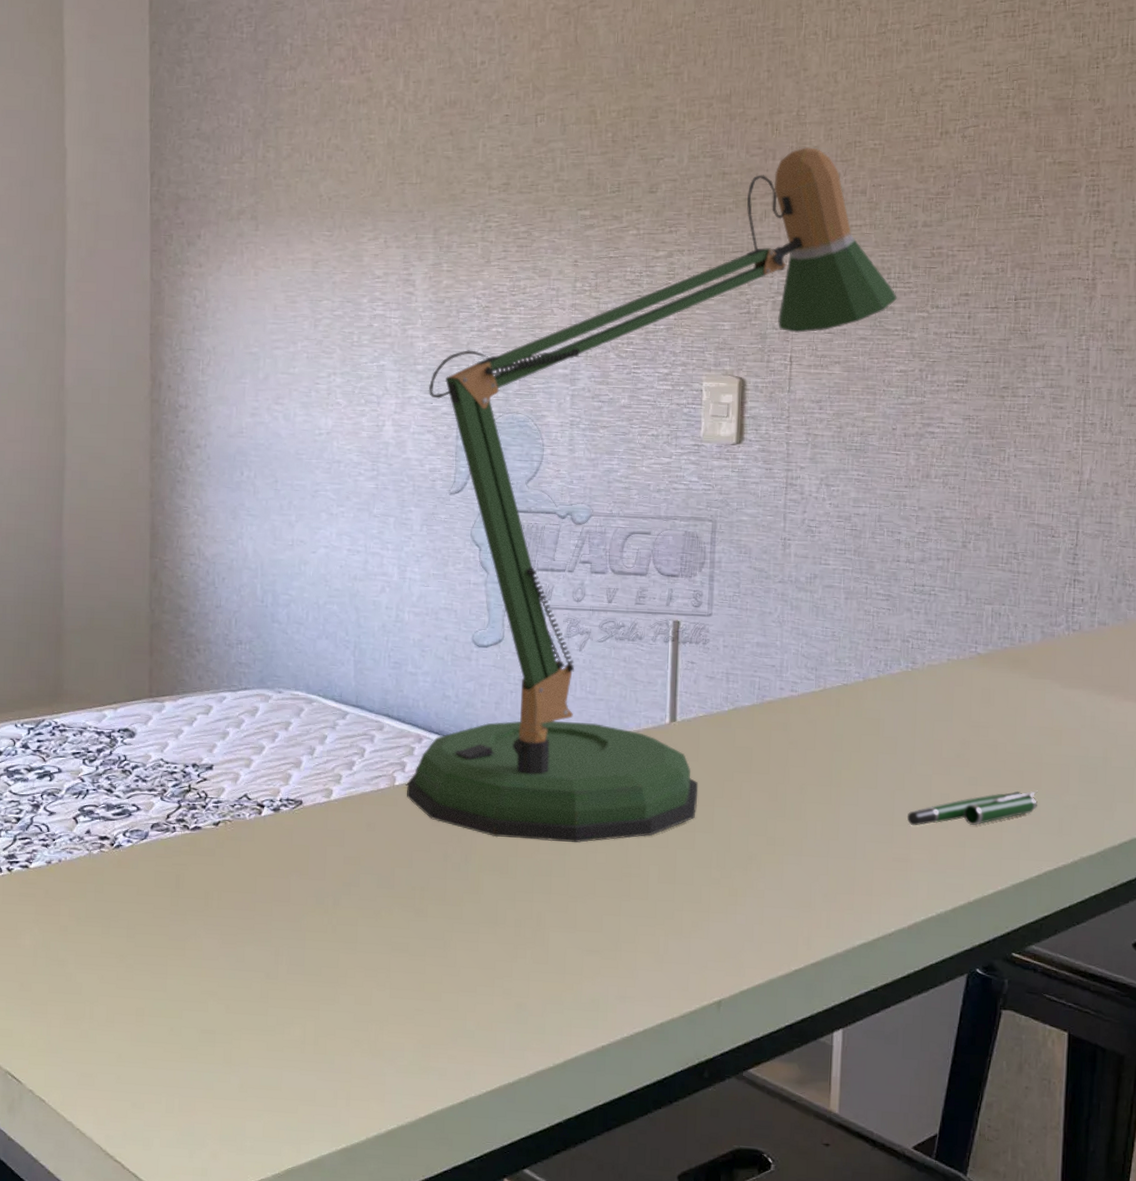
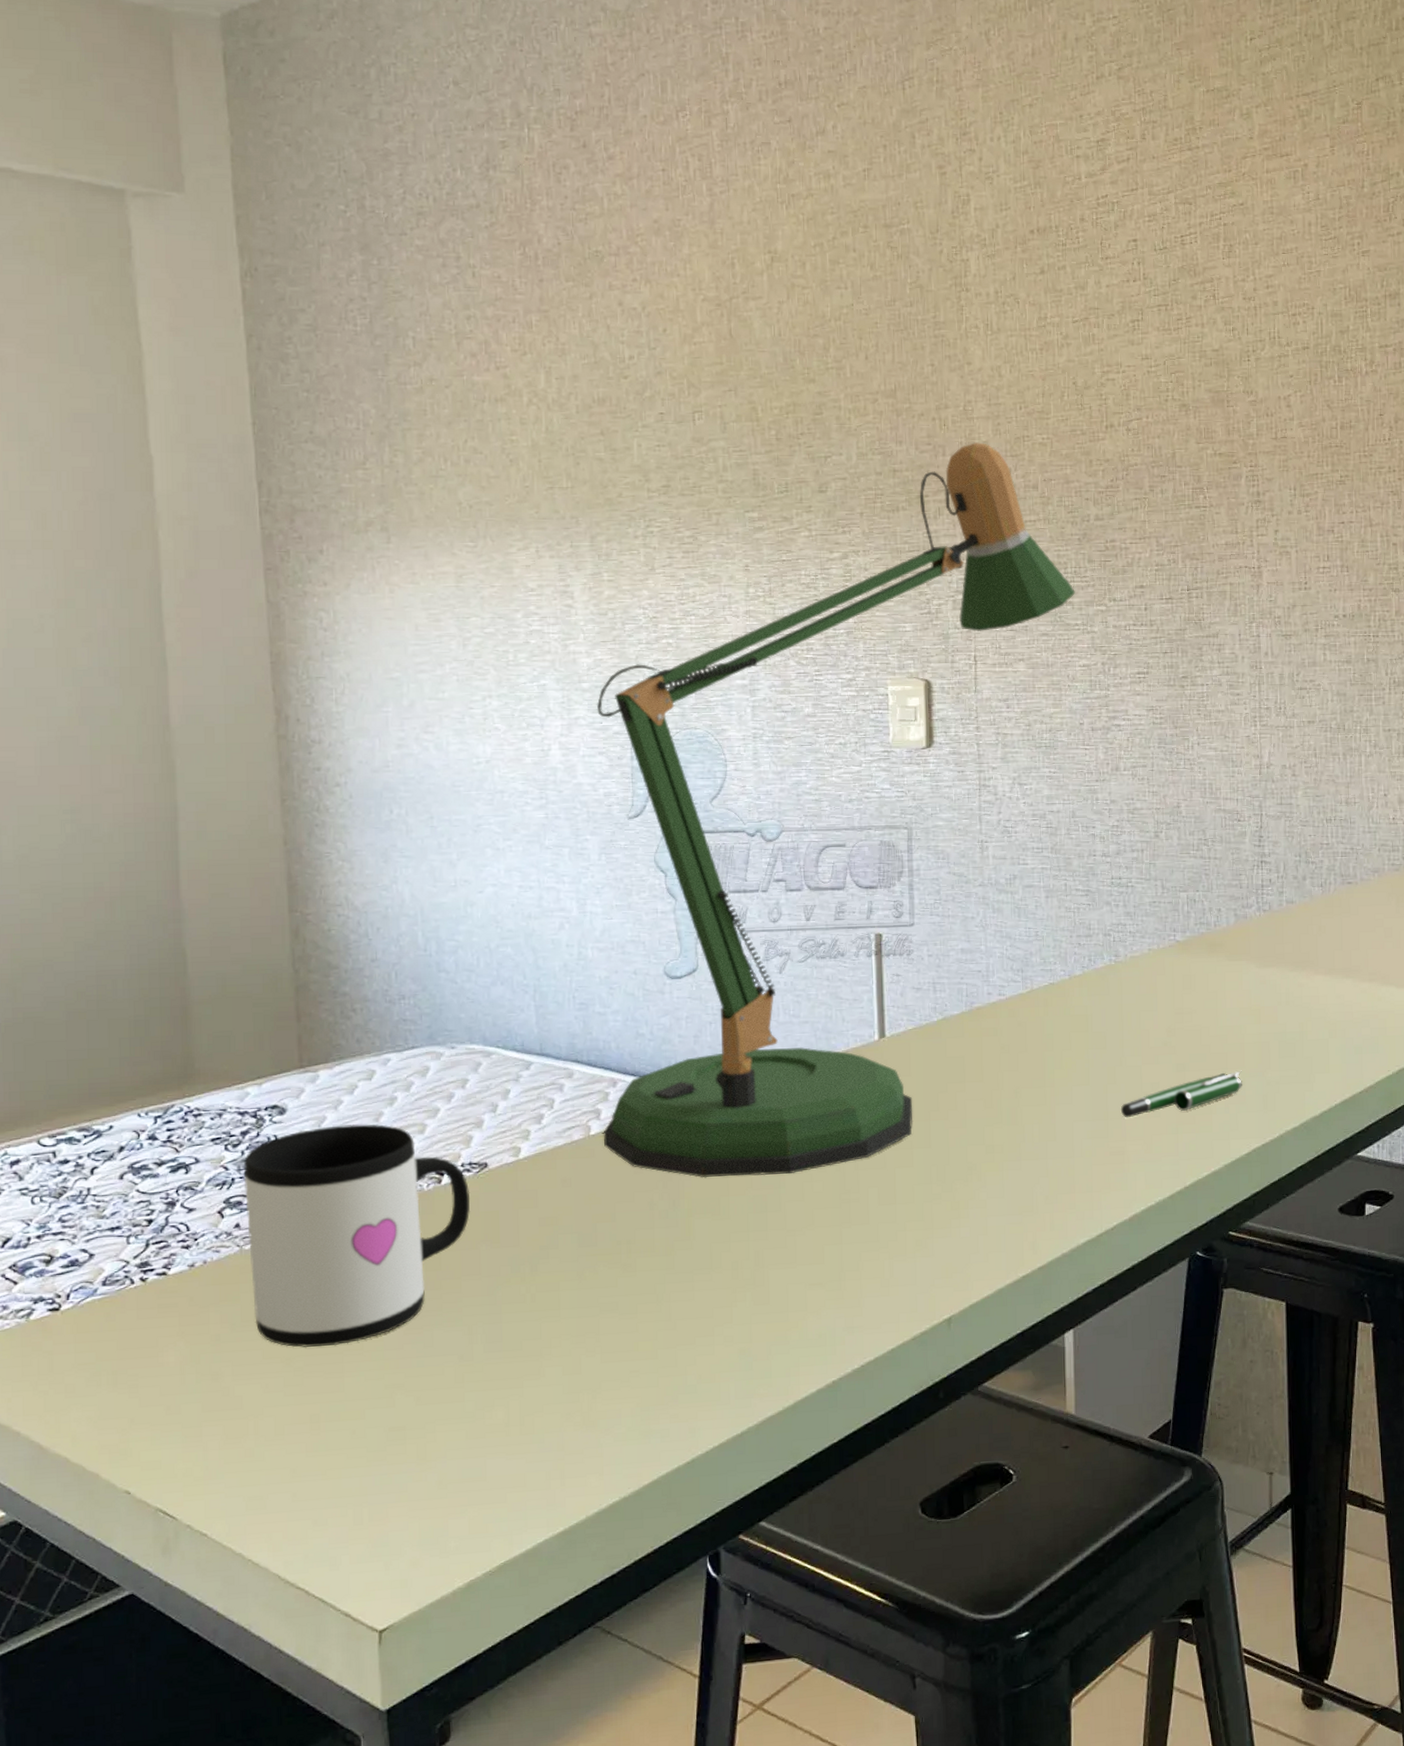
mug: none [96,752,286,950] -> present [243,1124,471,1348]

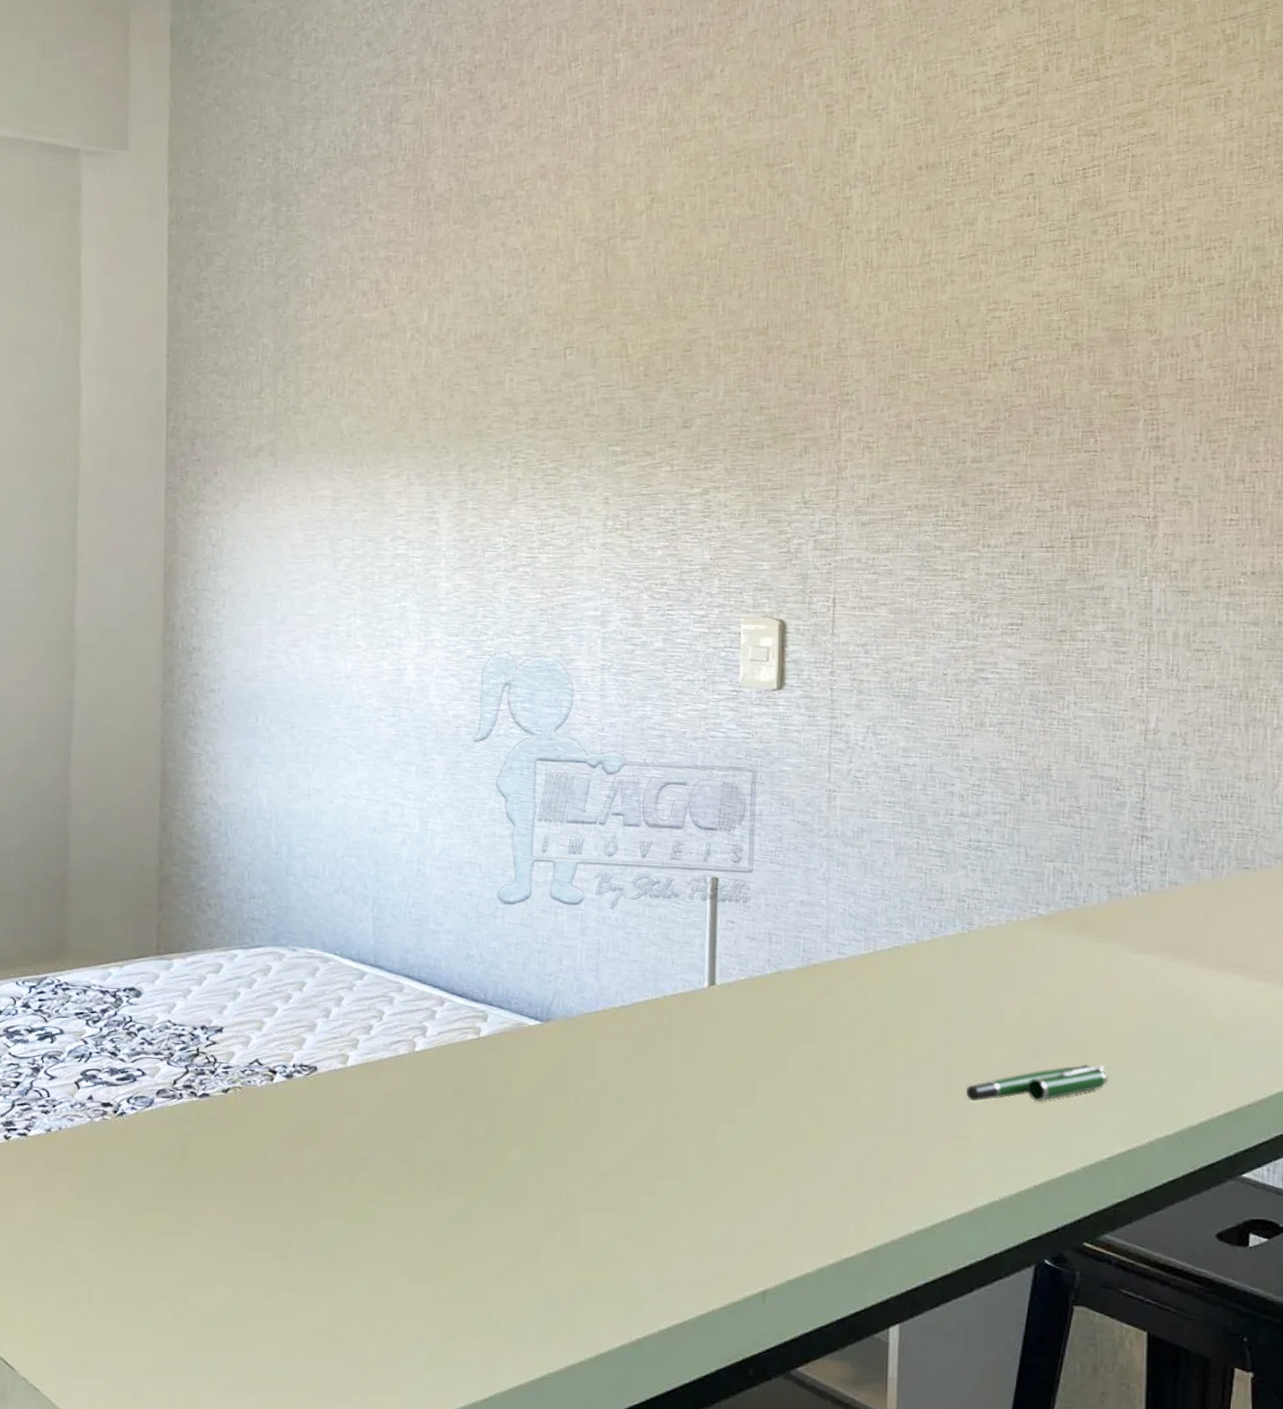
mug: present [243,1124,471,1348] -> none [97,1013,299,1226]
desk lamp: present [596,442,1075,1178] -> none [427,380,946,1115]

